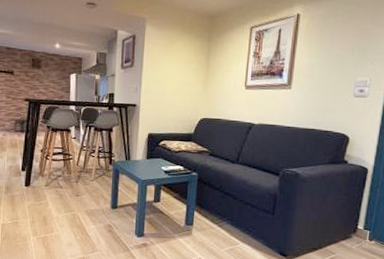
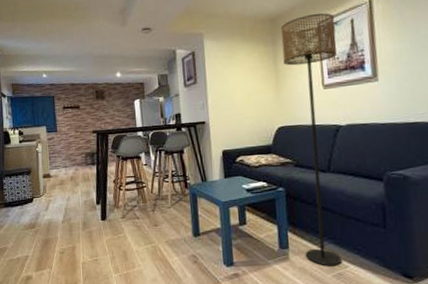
floor lamp: none [205,18,266,243] -> present [281,13,342,266]

